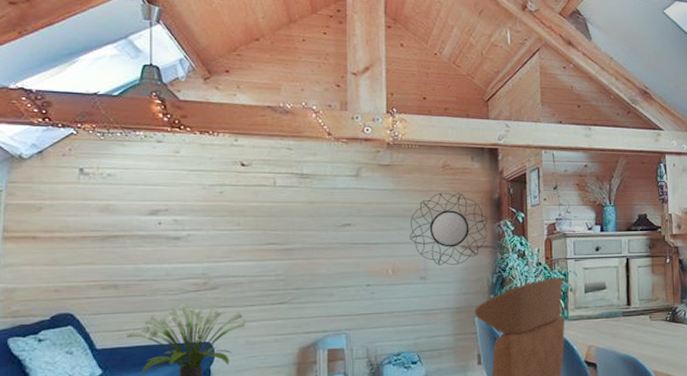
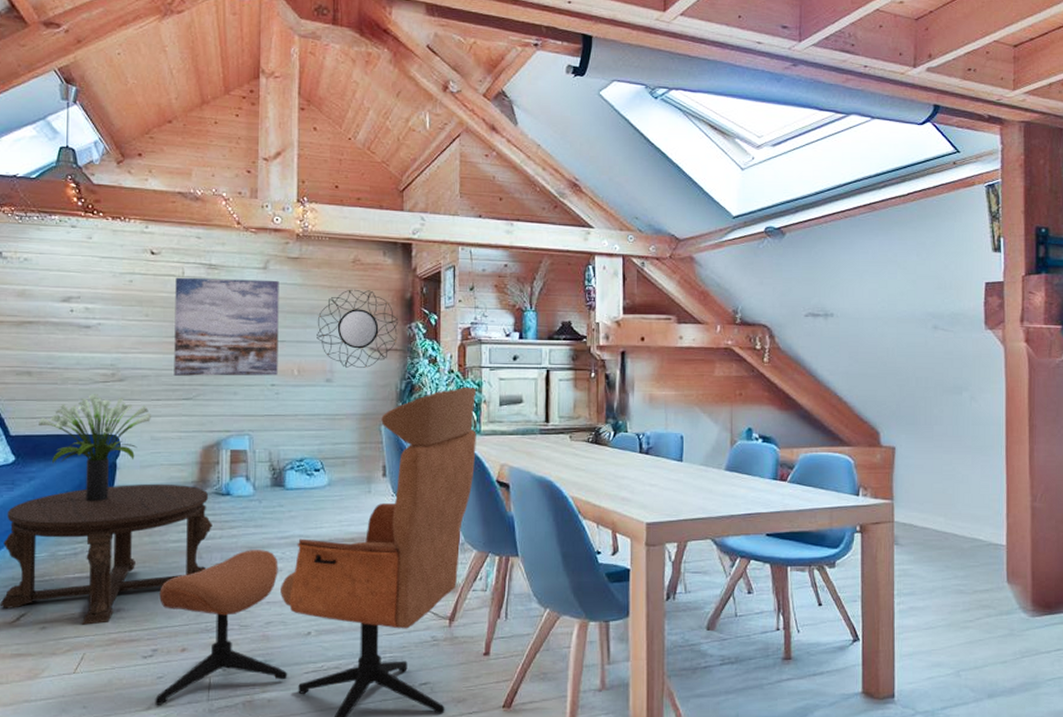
wall art: none [267,186,373,281] -> present [174,277,279,376]

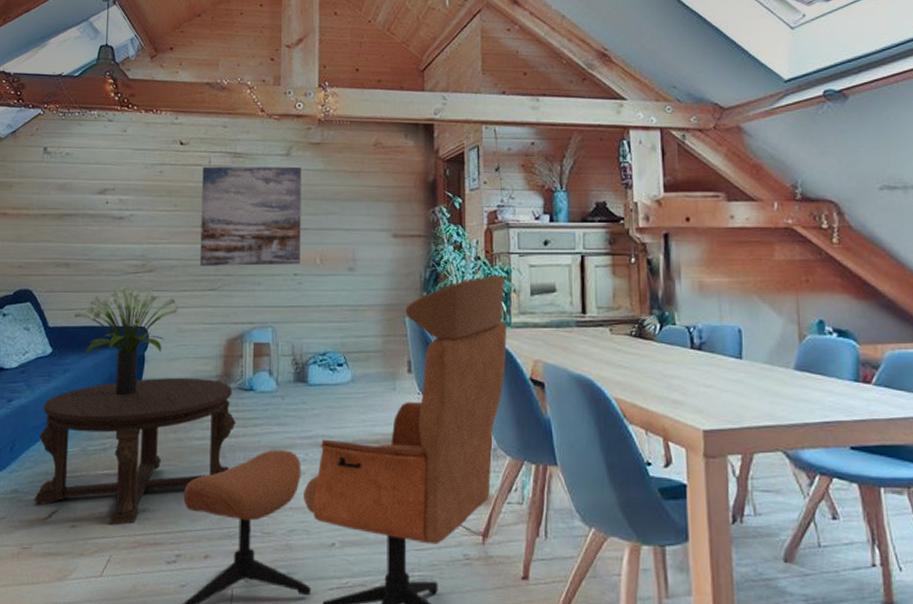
home mirror: present [317,289,399,368] -> none [339,173,422,255]

